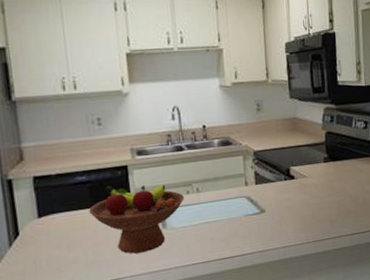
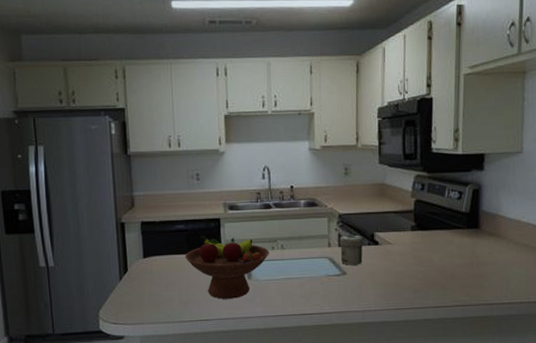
jar: none [256,170,280,203] -> present [339,234,363,265]

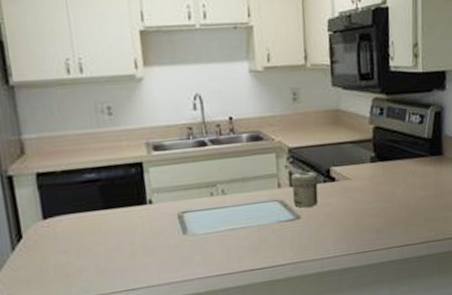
fruit bowl: present [185,234,269,299] -> none [99,184,207,262]

